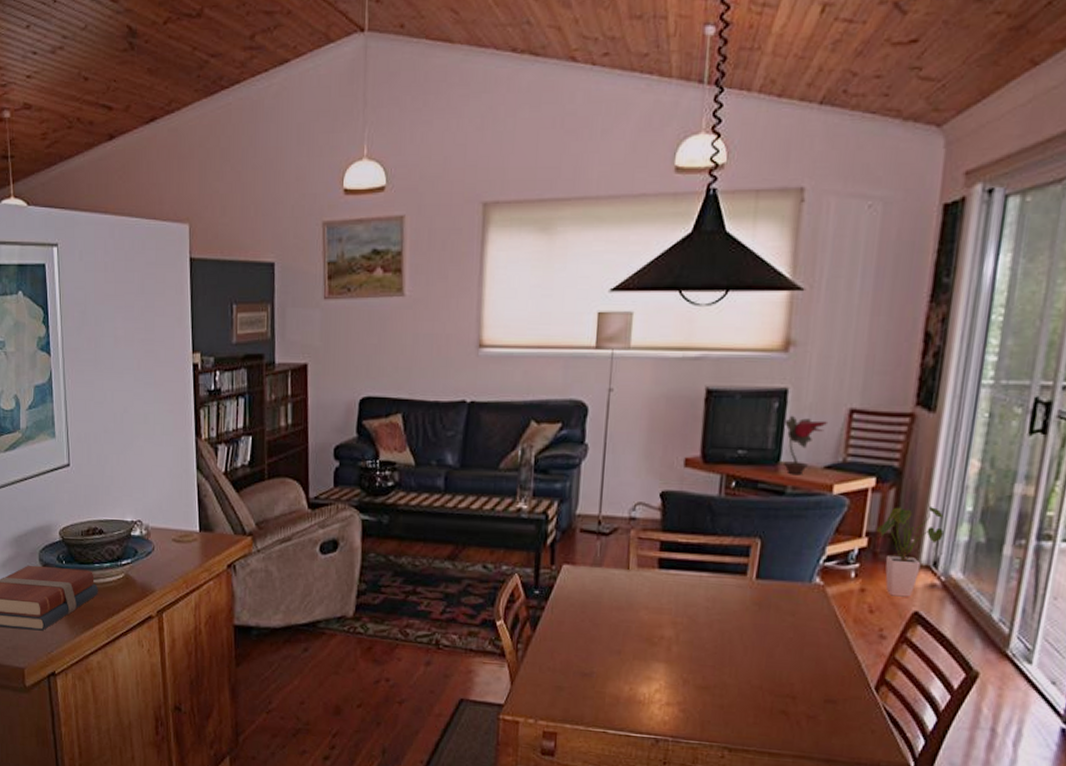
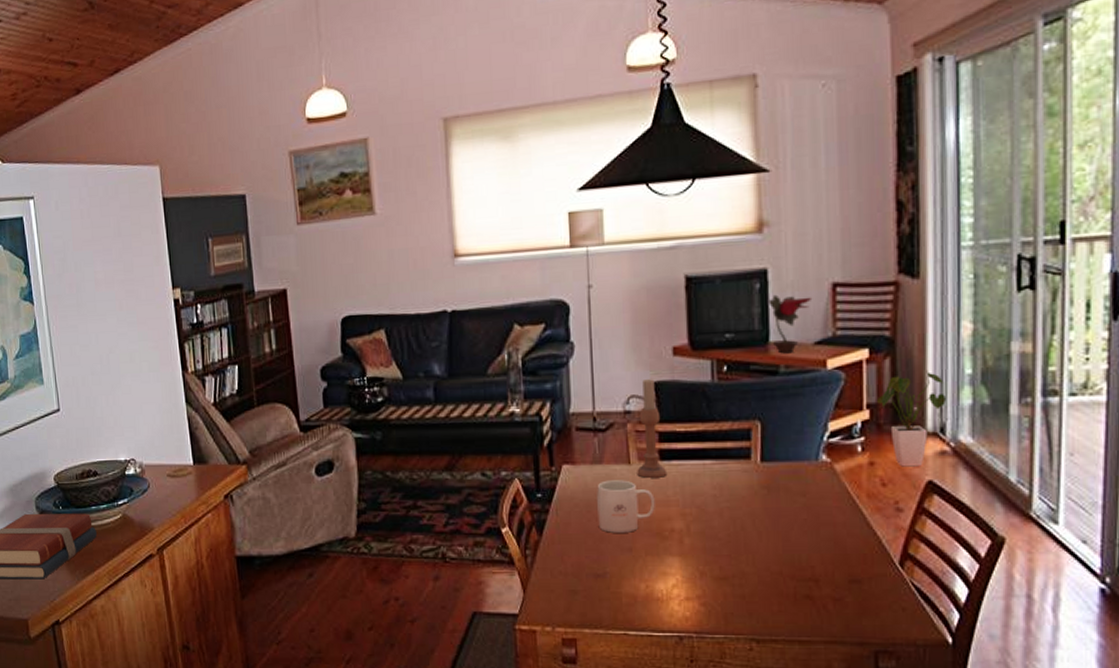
mug: none [590,583,649,636] -> present [596,480,655,533]
candlestick: none [634,488,665,585] -> present [637,379,668,478]

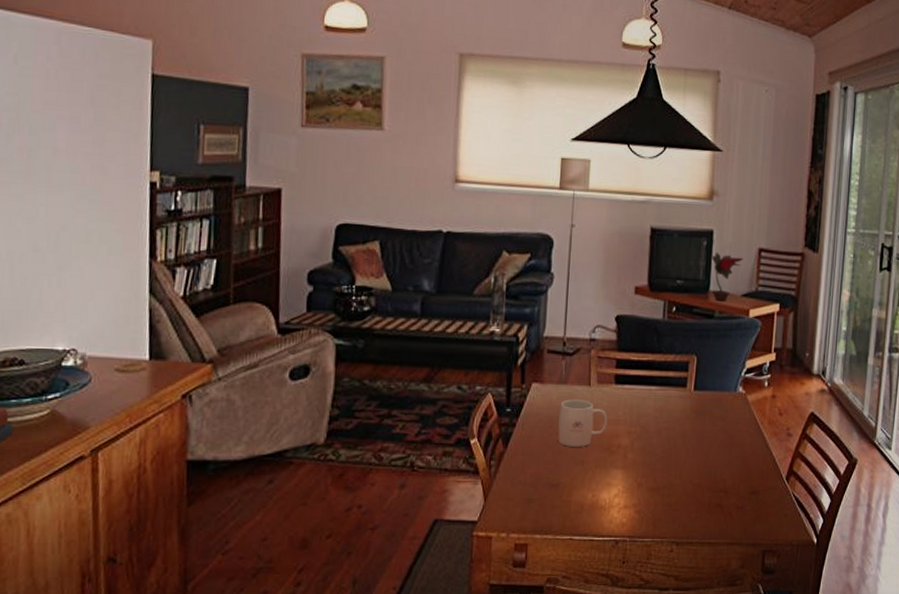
candlestick: present [637,379,668,478] -> none [595,312,620,399]
house plant: present [876,370,946,467] -> none [781,325,828,401]

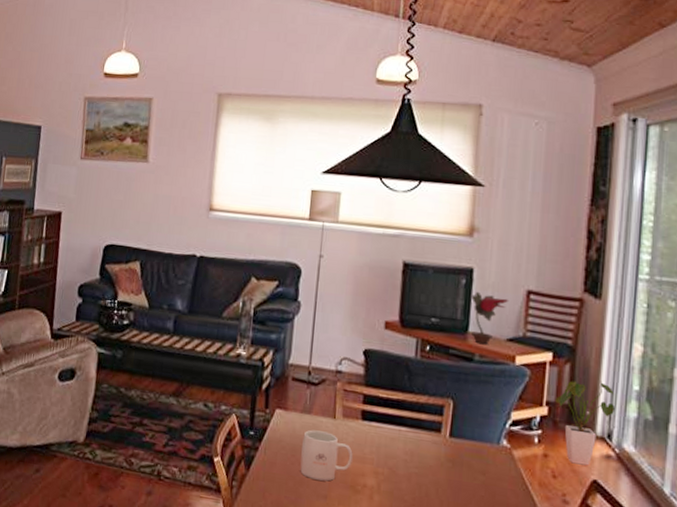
house plant: none [781,325,828,401] -> present [554,380,615,466]

